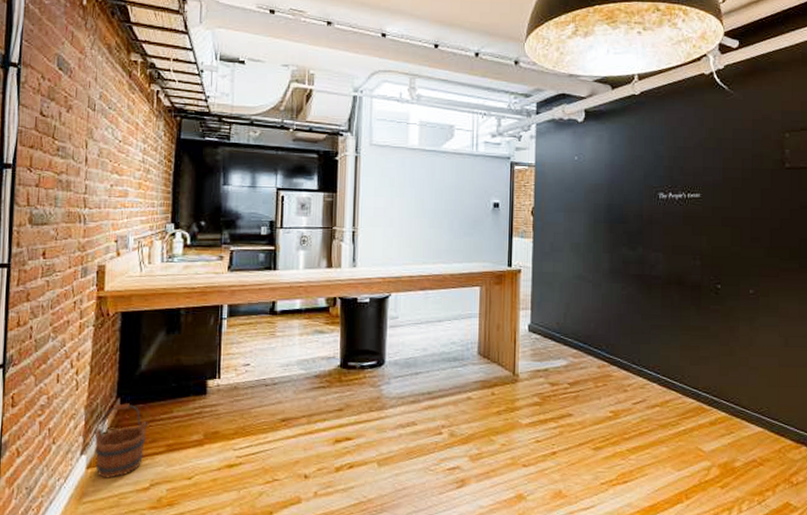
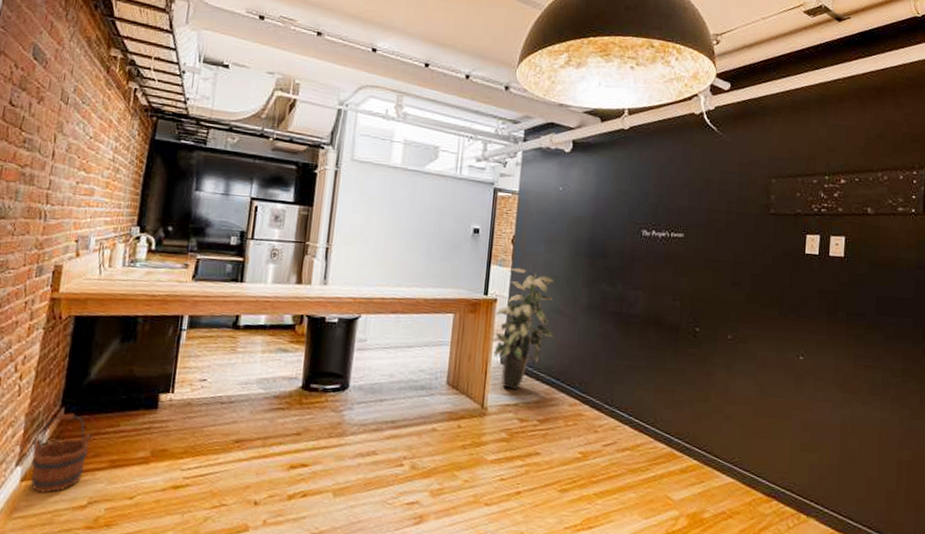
indoor plant: none [519,238,579,355] -> present [492,267,555,389]

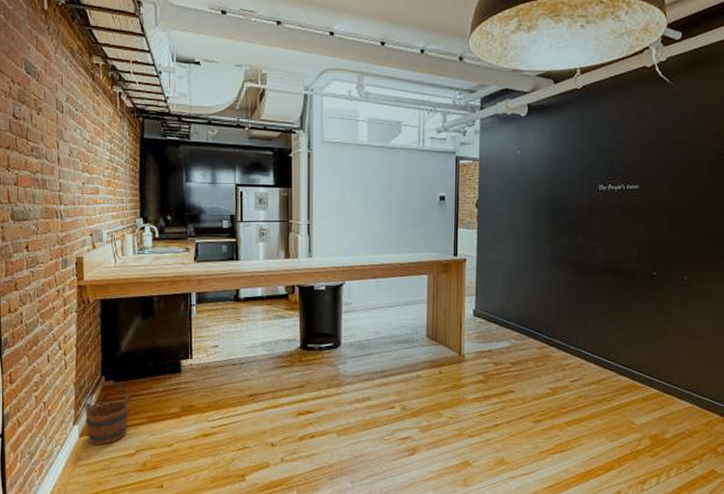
indoor plant: present [492,267,555,389] -> none [464,229,521,337]

